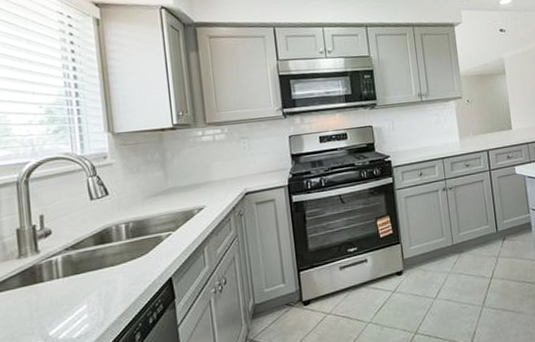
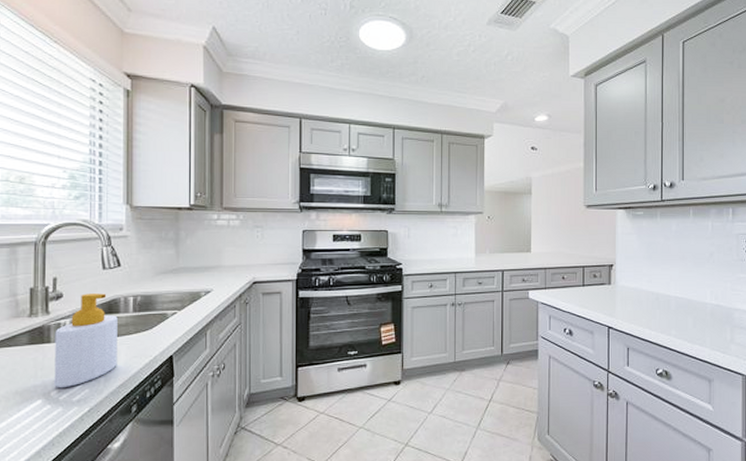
soap bottle: none [47,224,116,327] -> present [54,293,118,388]

